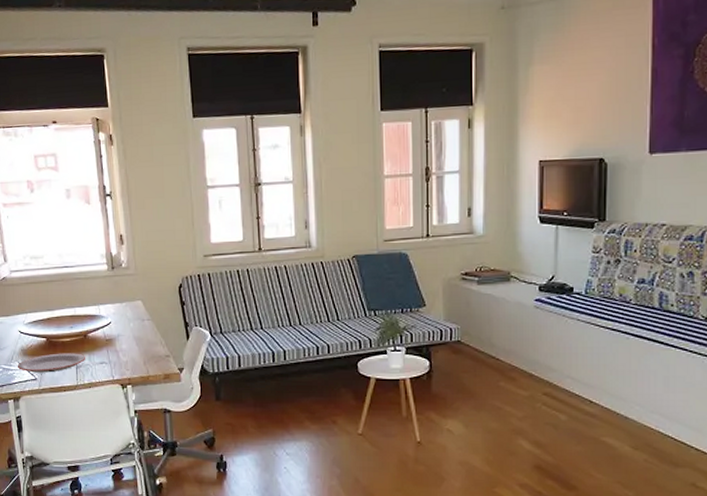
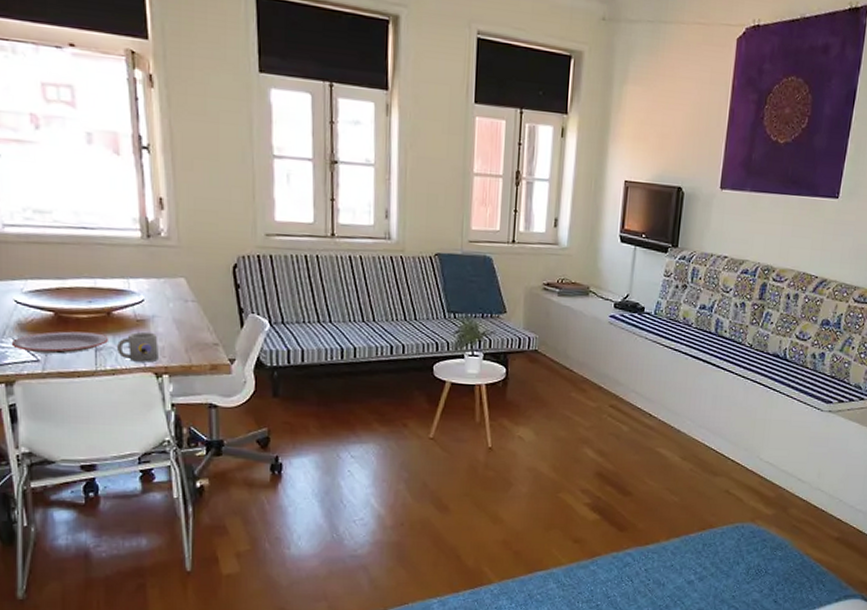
mug: none [91,349,123,375] -> present [116,331,158,363]

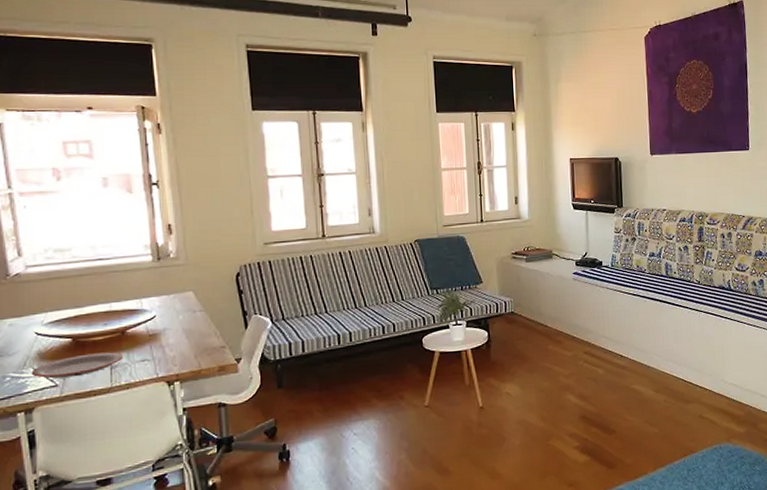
mug: present [116,331,158,363] -> none [130,344,170,374]

